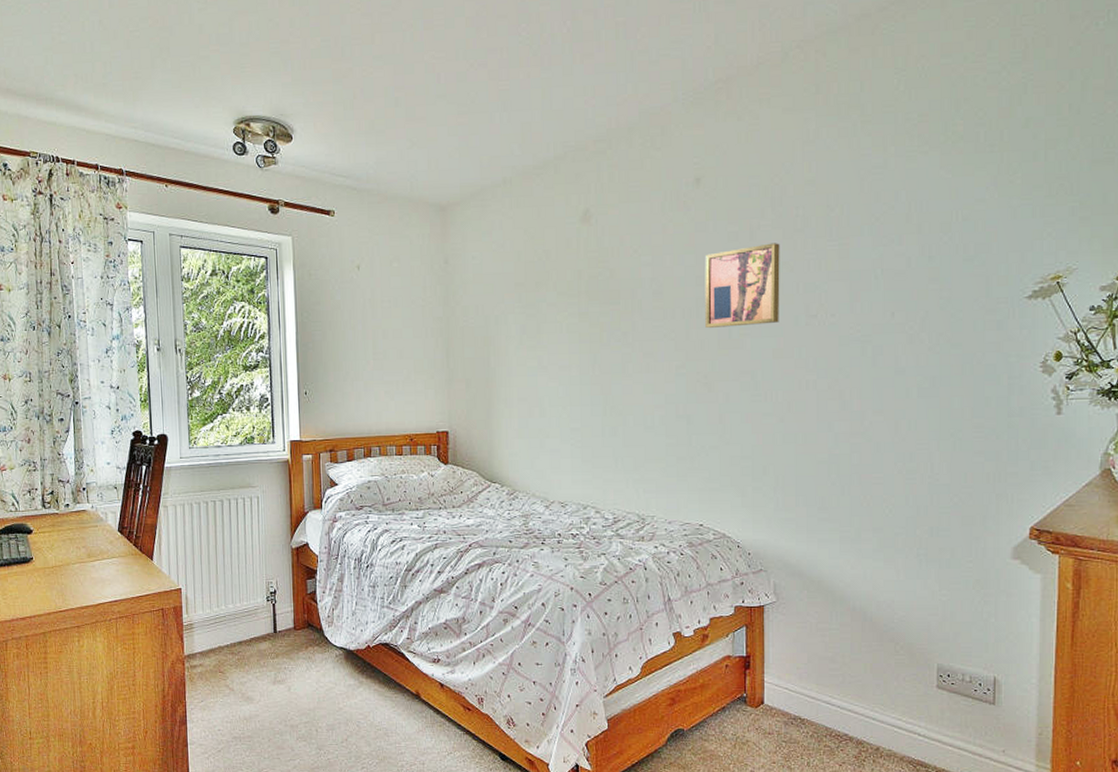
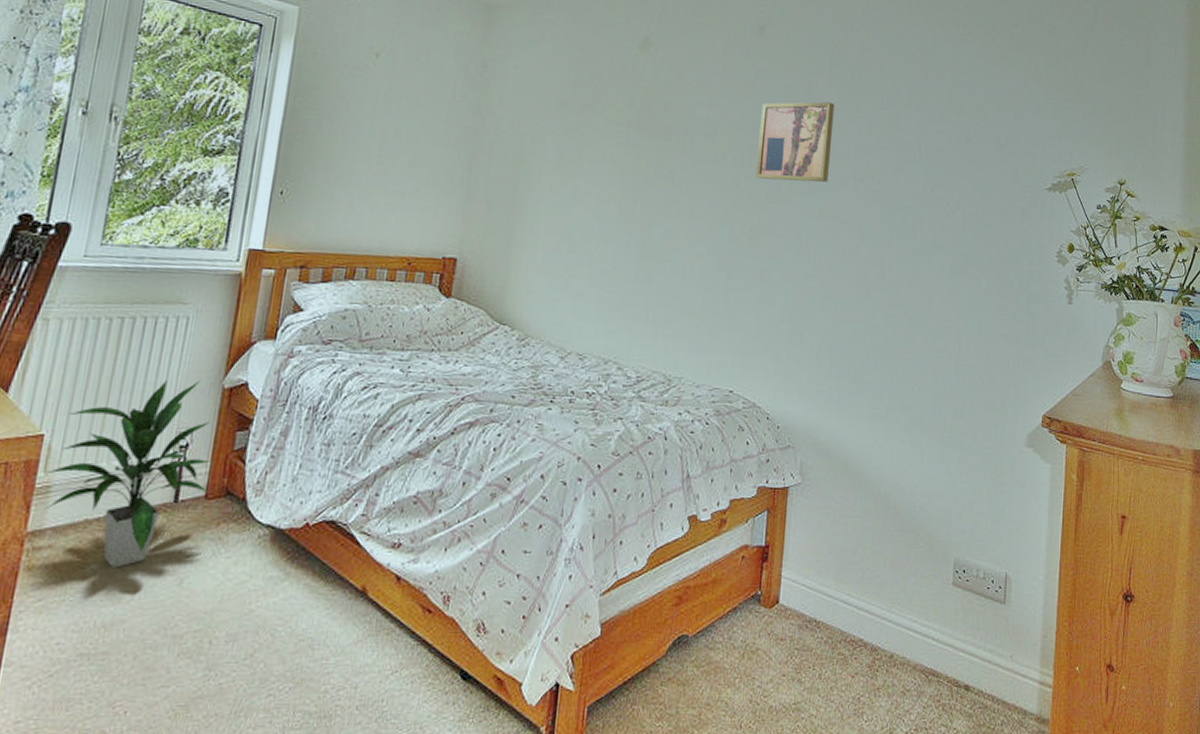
indoor plant: none [186,544,295,679] -> present [43,380,210,568]

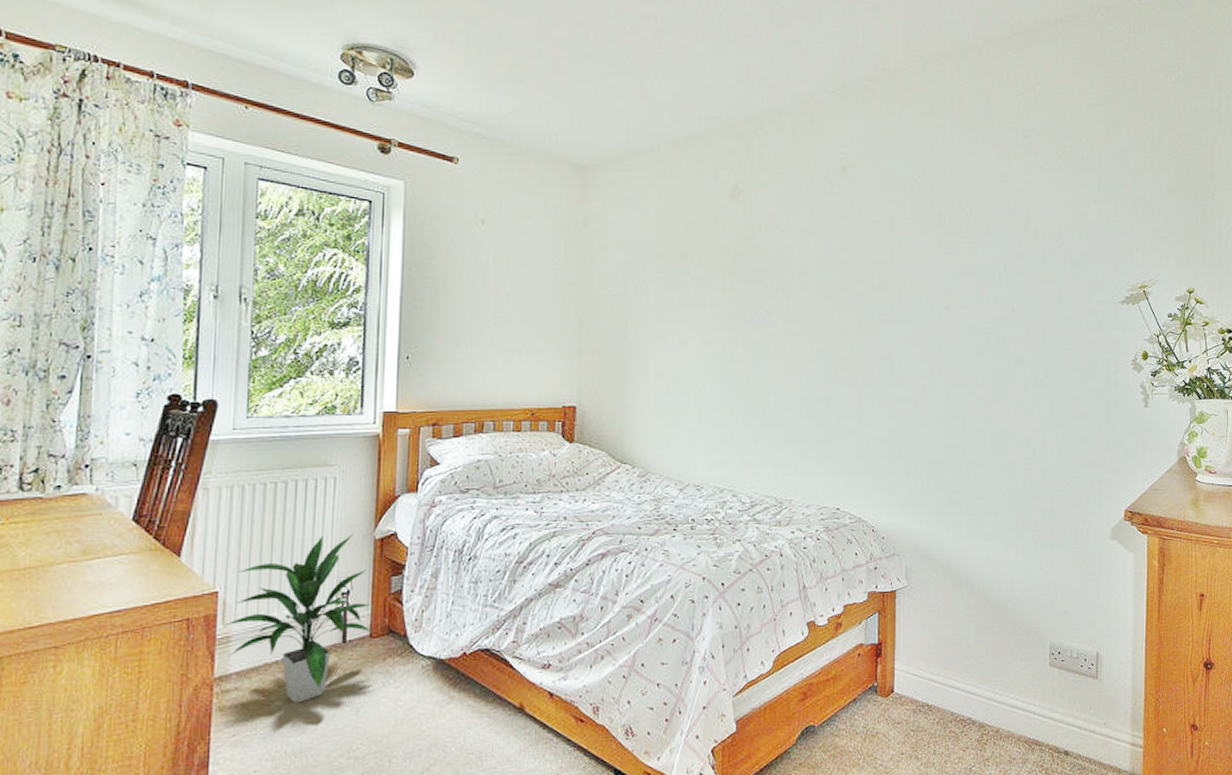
wall art: present [756,101,835,182] -> none [847,235,917,312]

